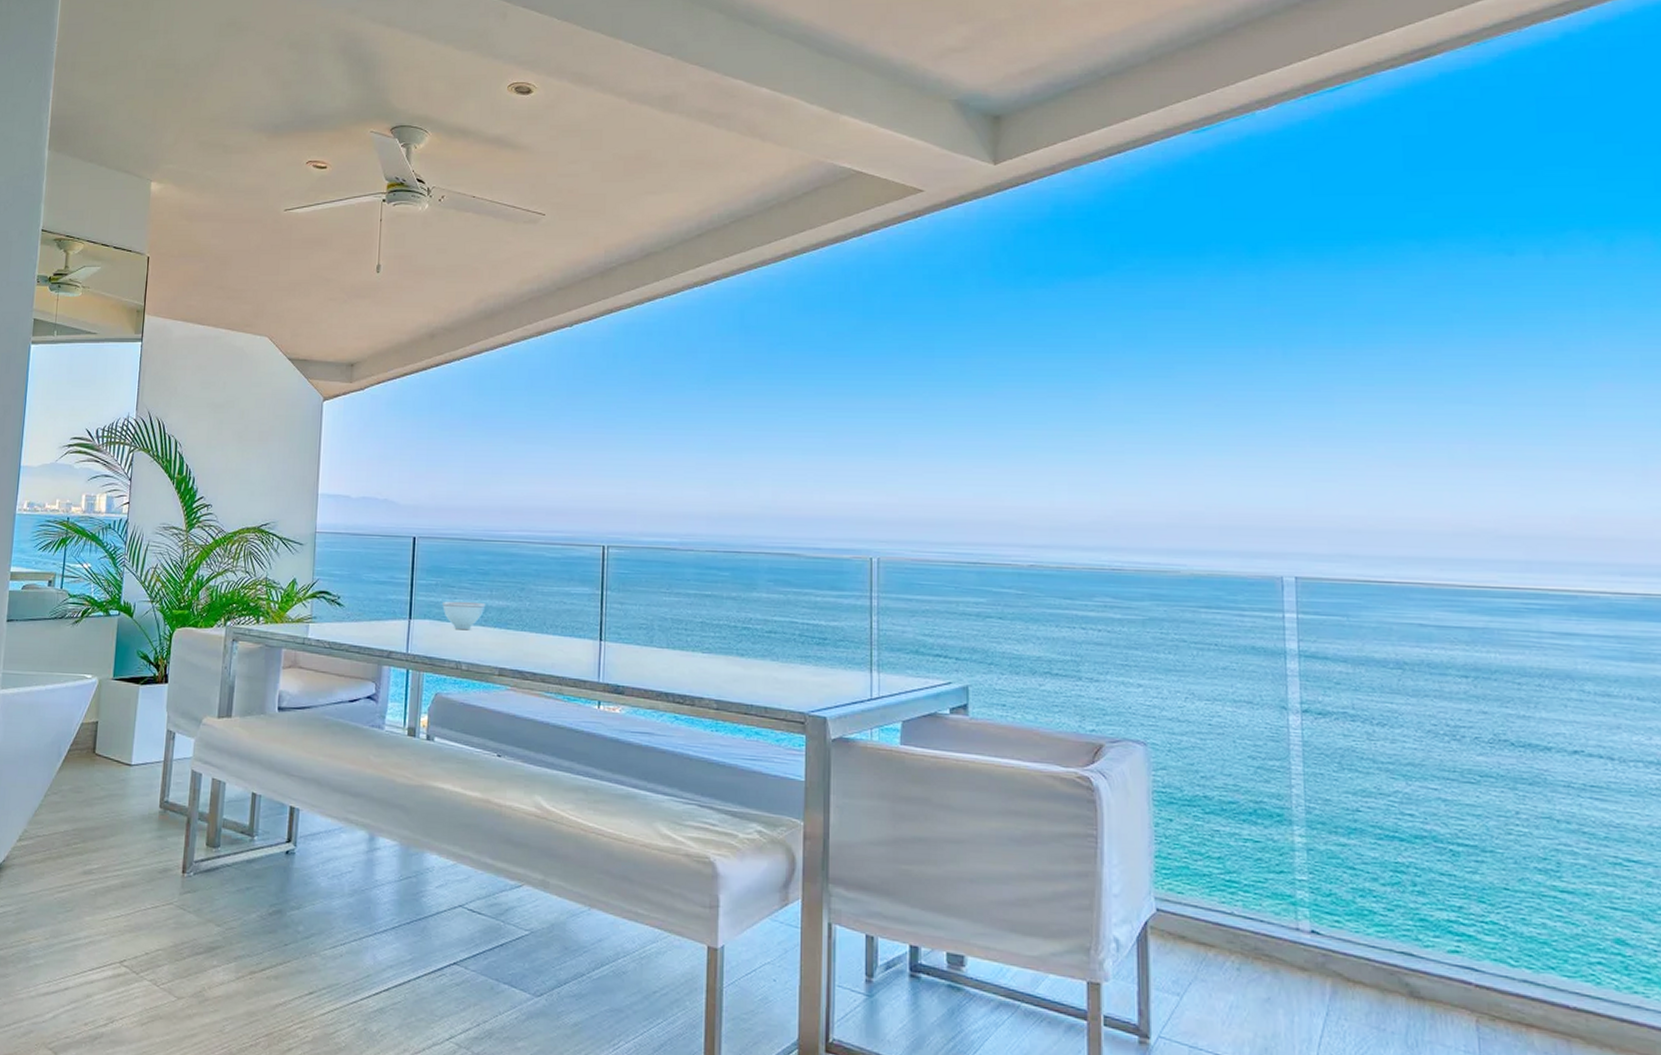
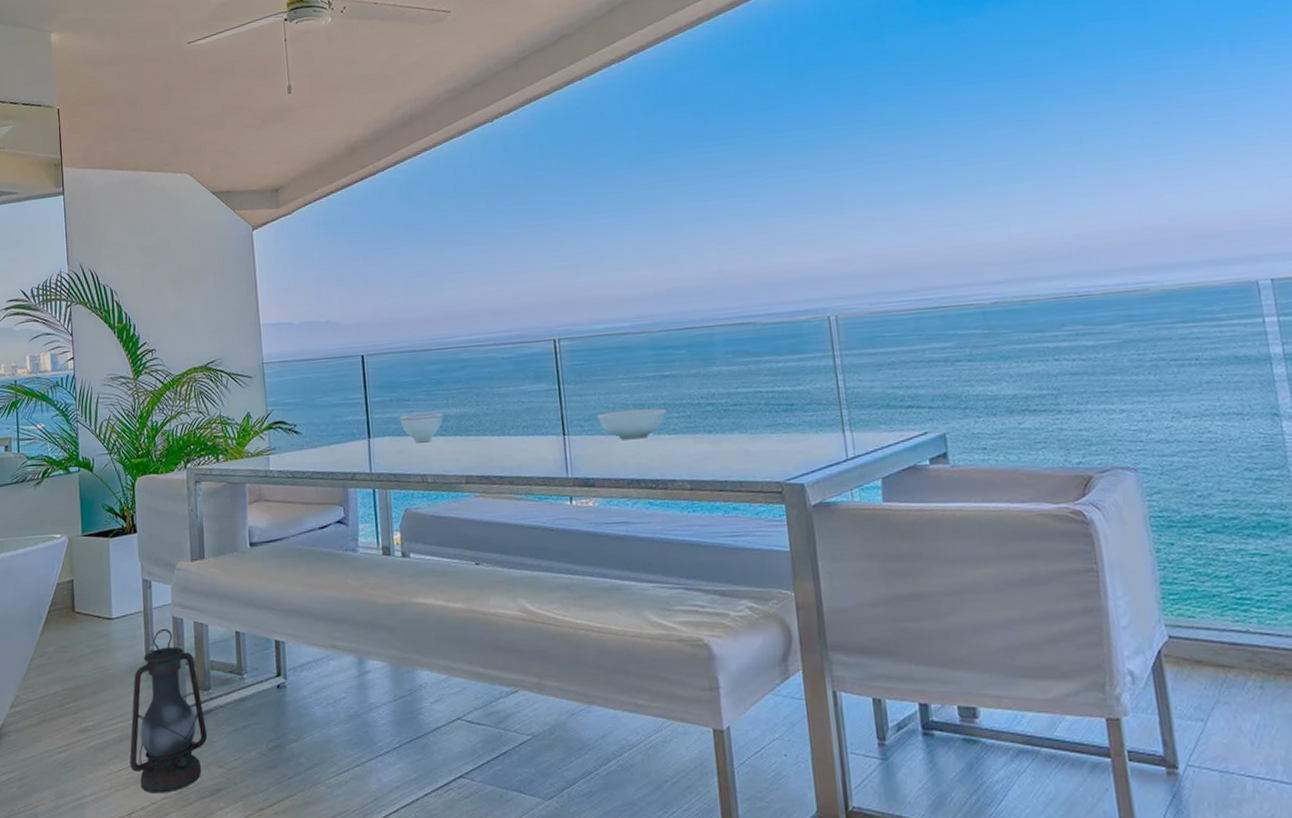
lantern: none [128,782,211,945] -> present [129,629,208,794]
bowl: none [635,623,704,654] -> present [597,408,668,440]

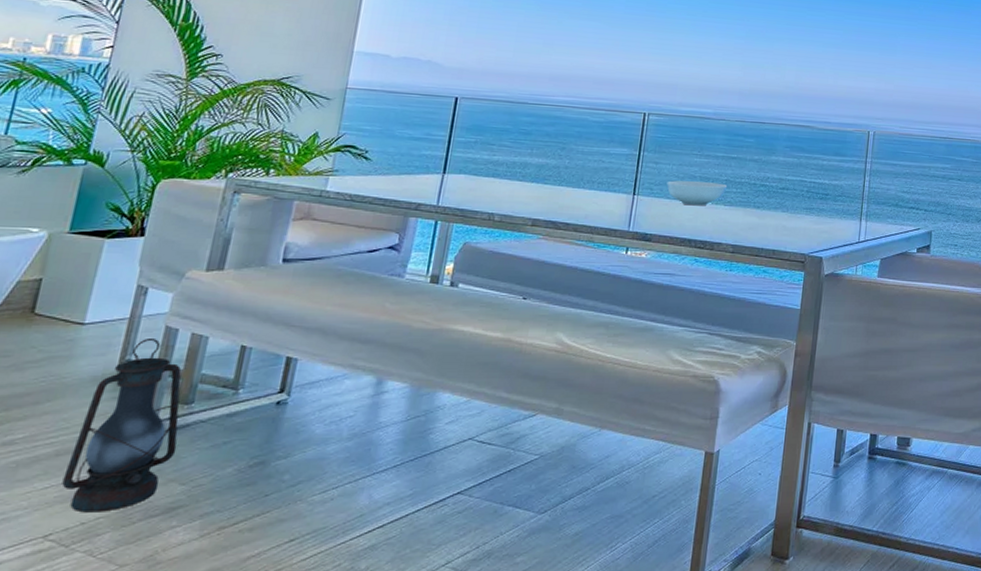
bowl: present [400,412,444,443] -> none [480,157,525,185]

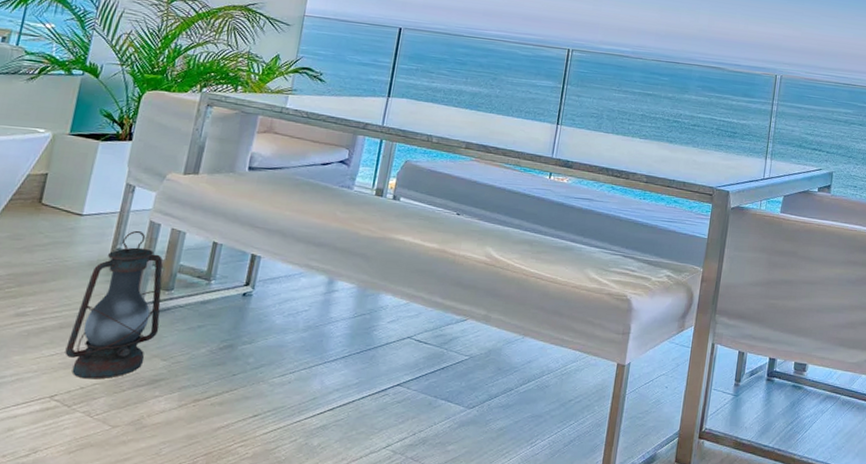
bowl: present [666,180,728,206] -> none [587,113,643,138]

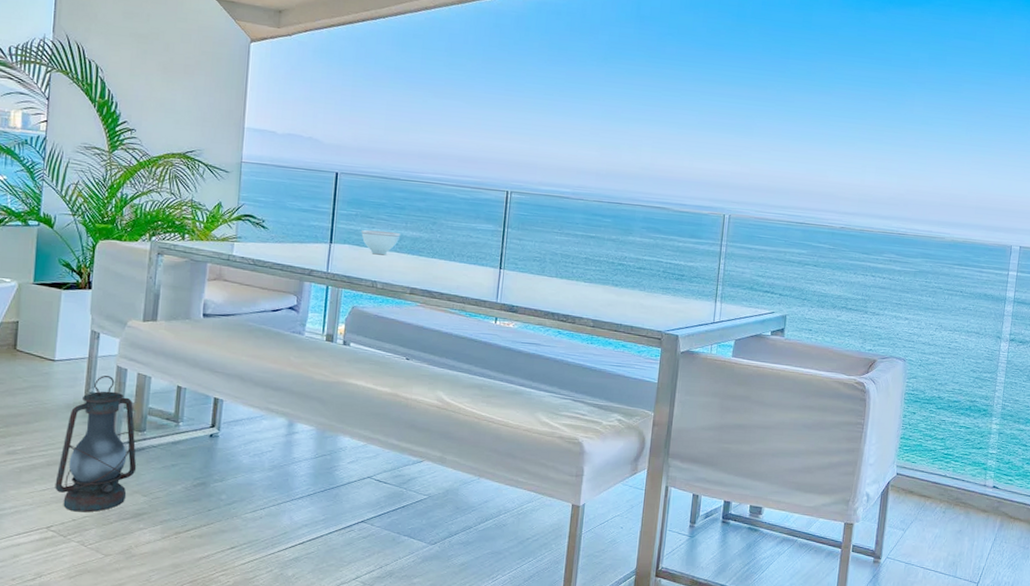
bowl: none [420,84,460,110] -> present [361,229,401,255]

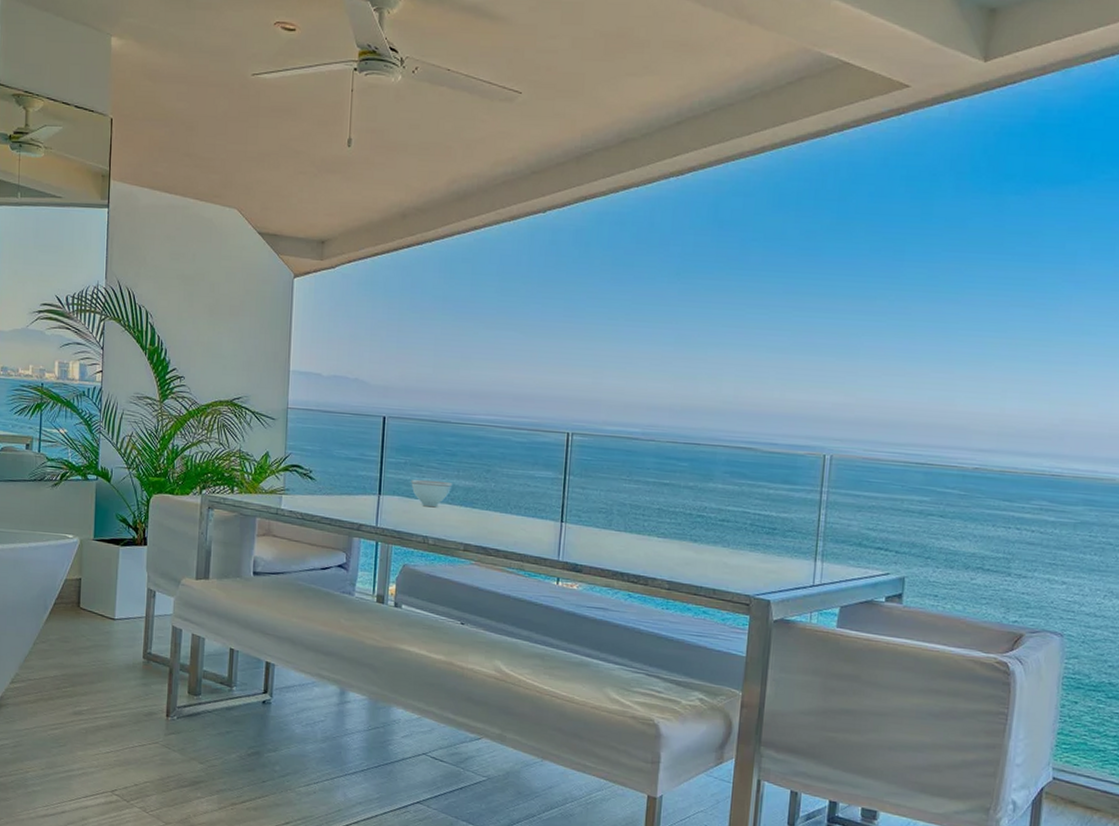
lantern: present [55,376,137,513] -> none [118,636,193,778]

